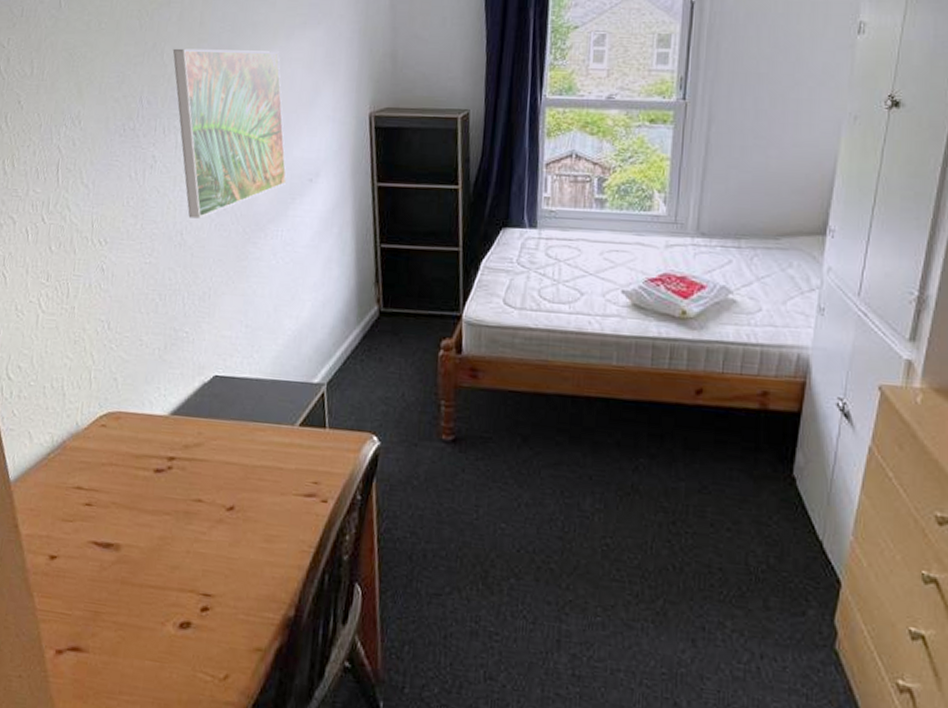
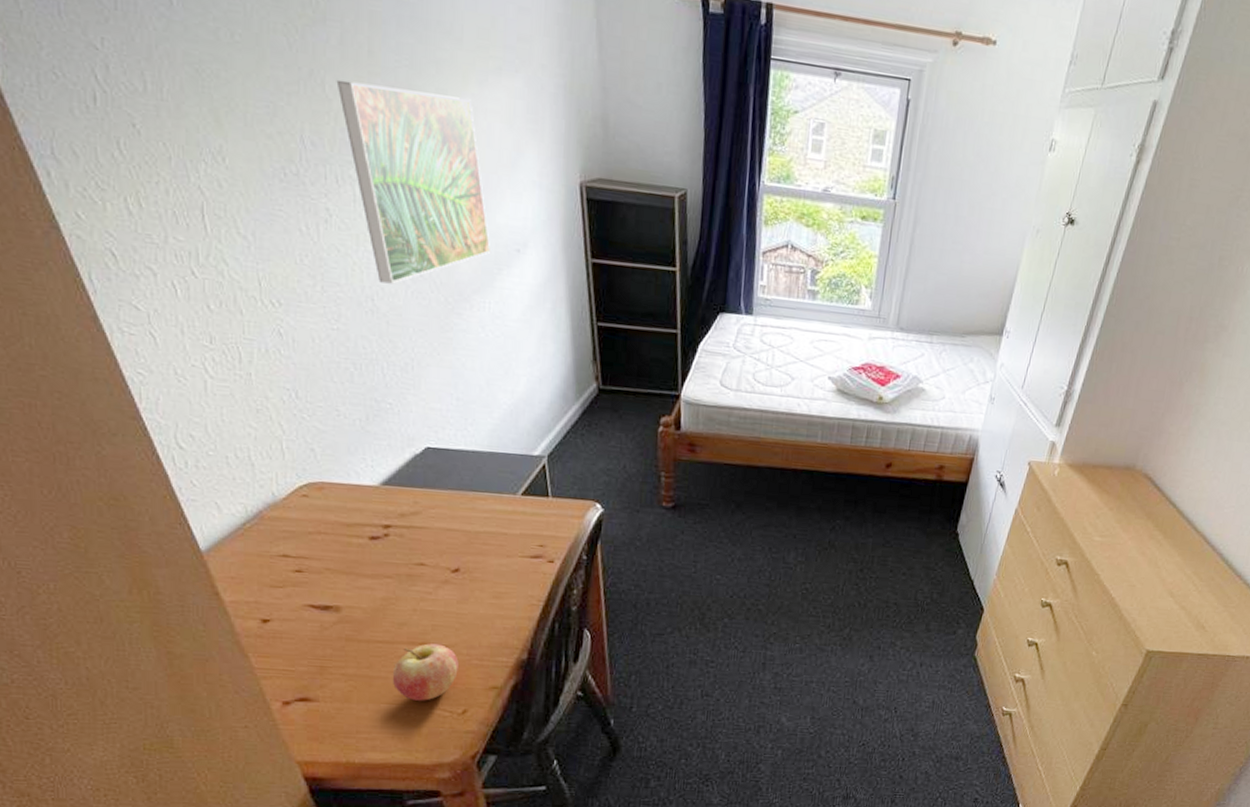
fruit: none [159,591,225,661] -> present [392,643,459,701]

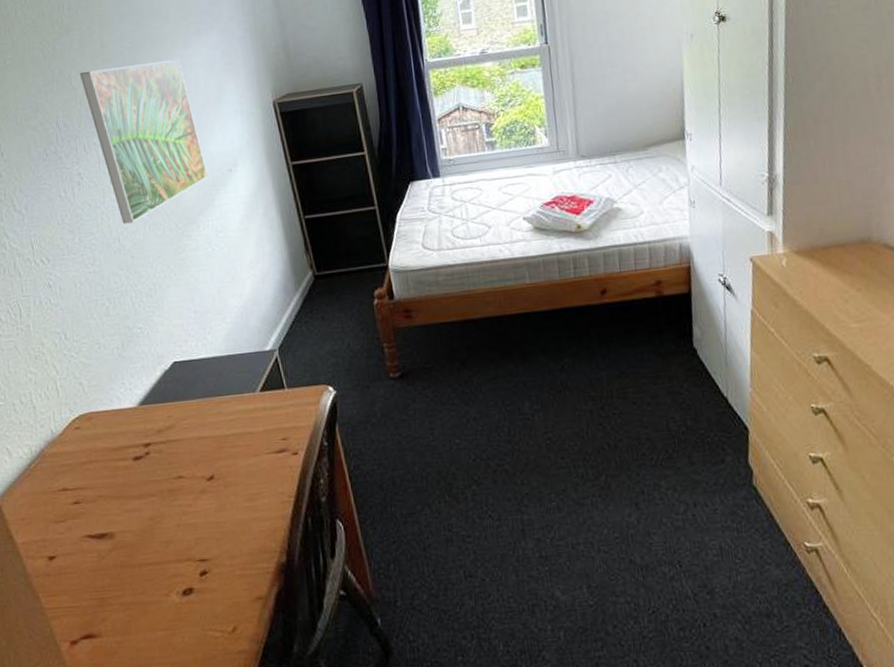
fruit: present [392,643,459,701] -> none [164,558,224,624]

